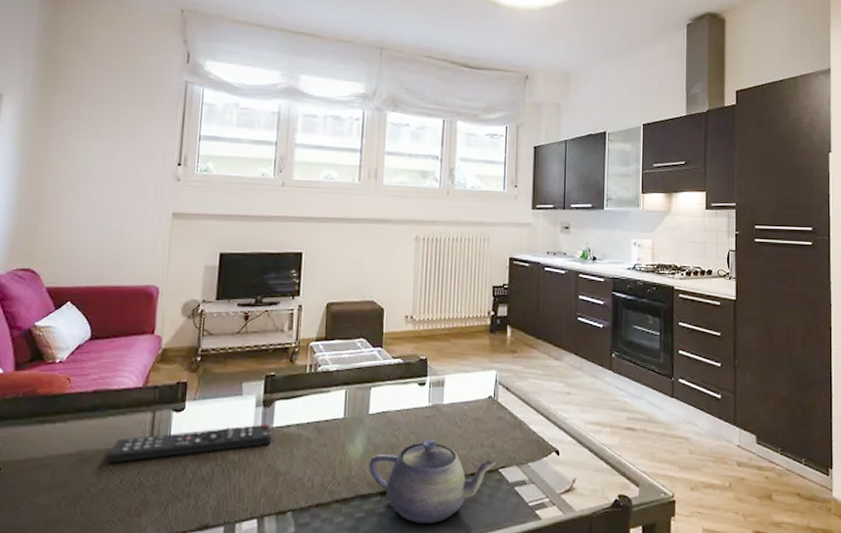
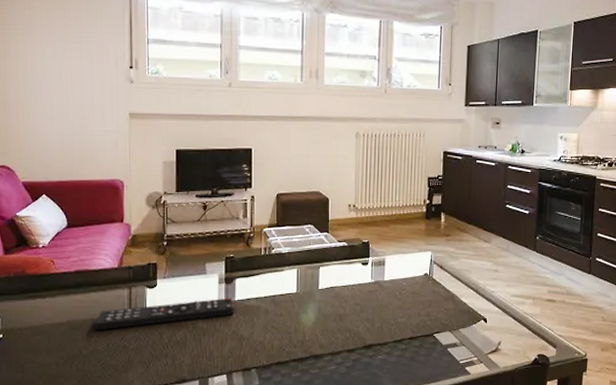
teapot: present [368,439,496,523] -> none [320,309,432,377]

